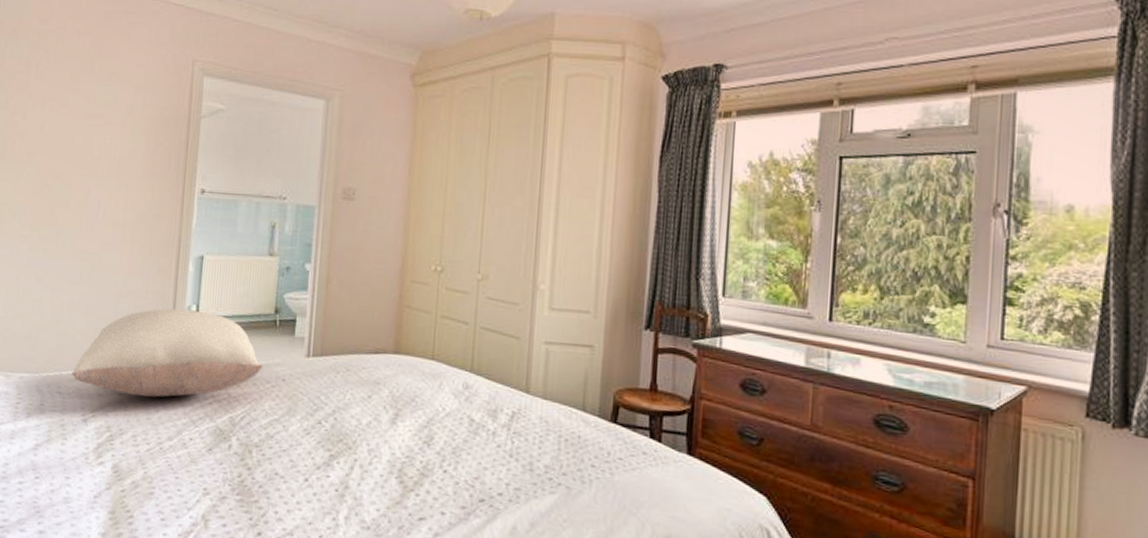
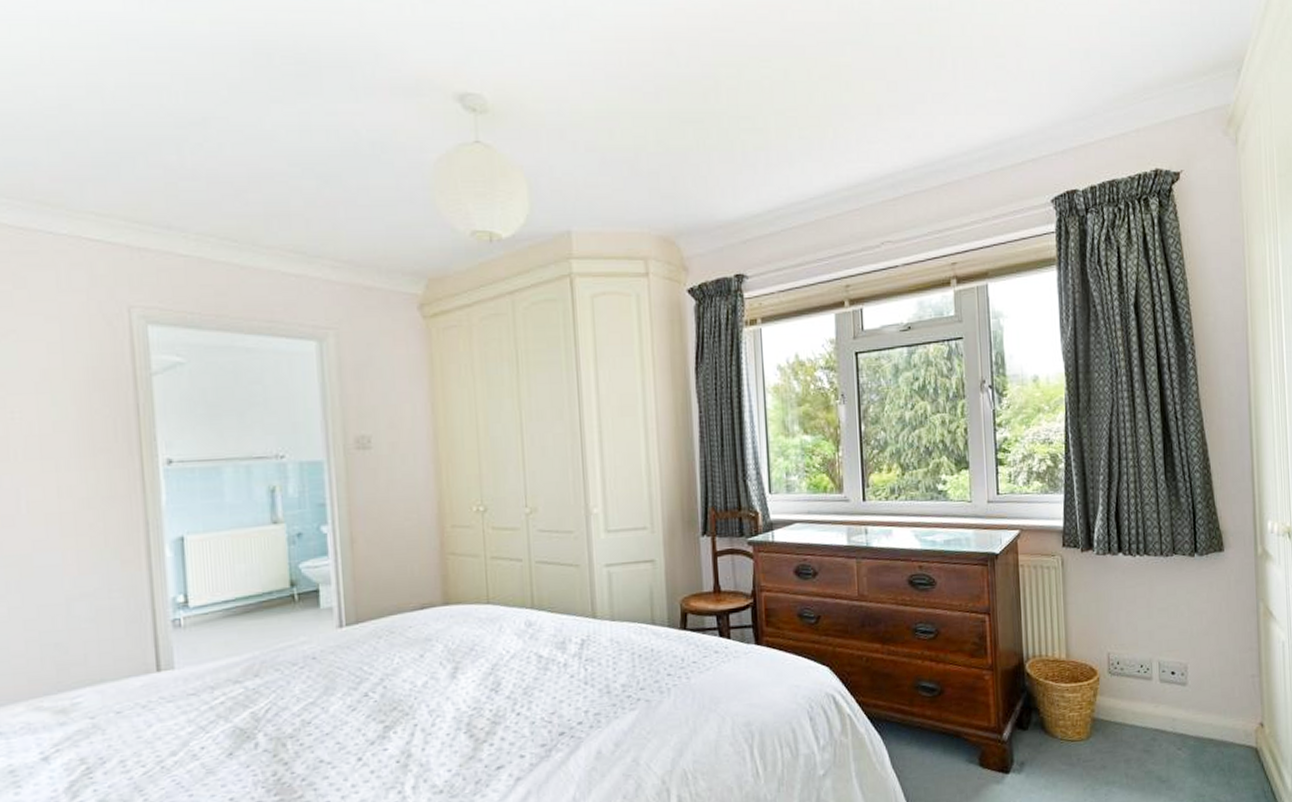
pillow: present [71,308,263,398] -> none [13,600,285,716]

